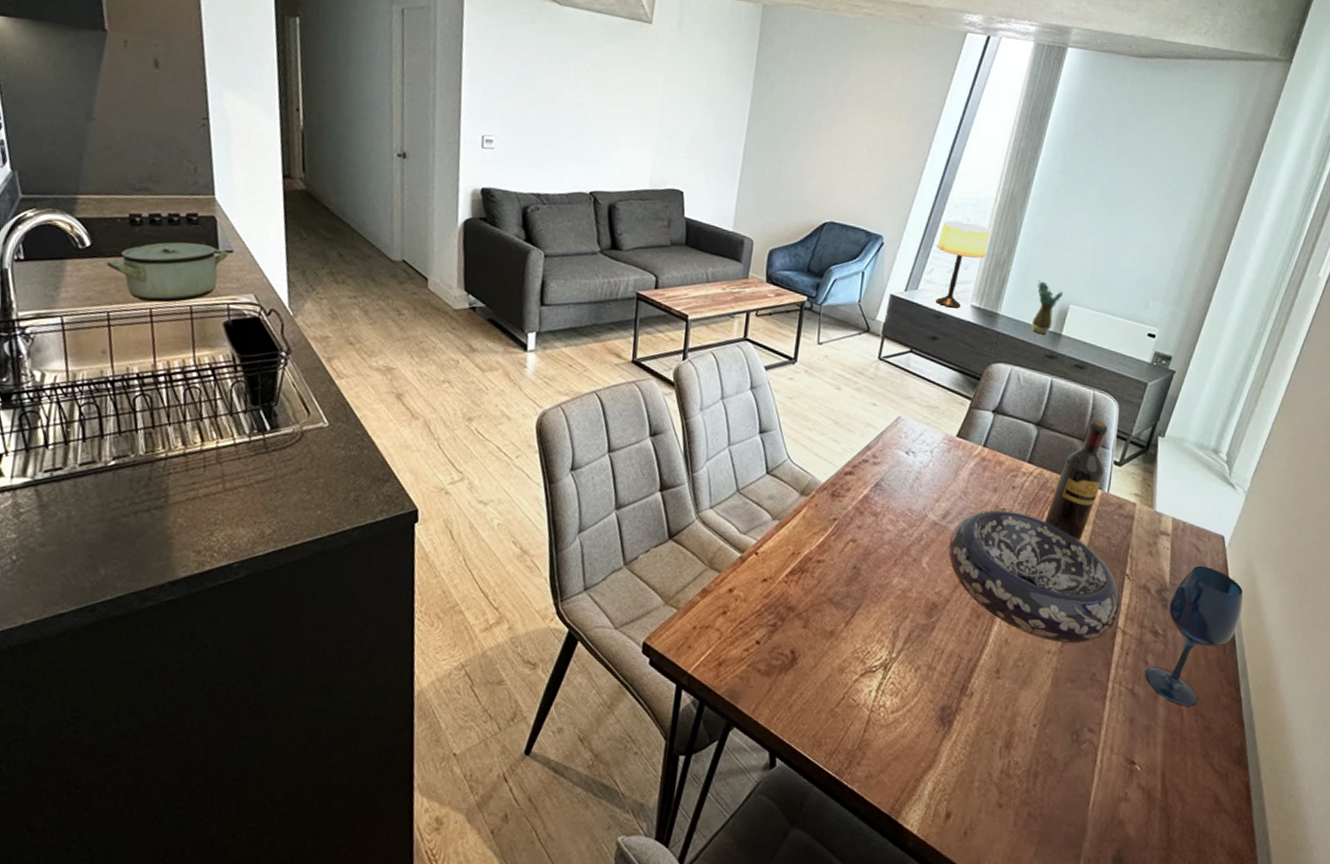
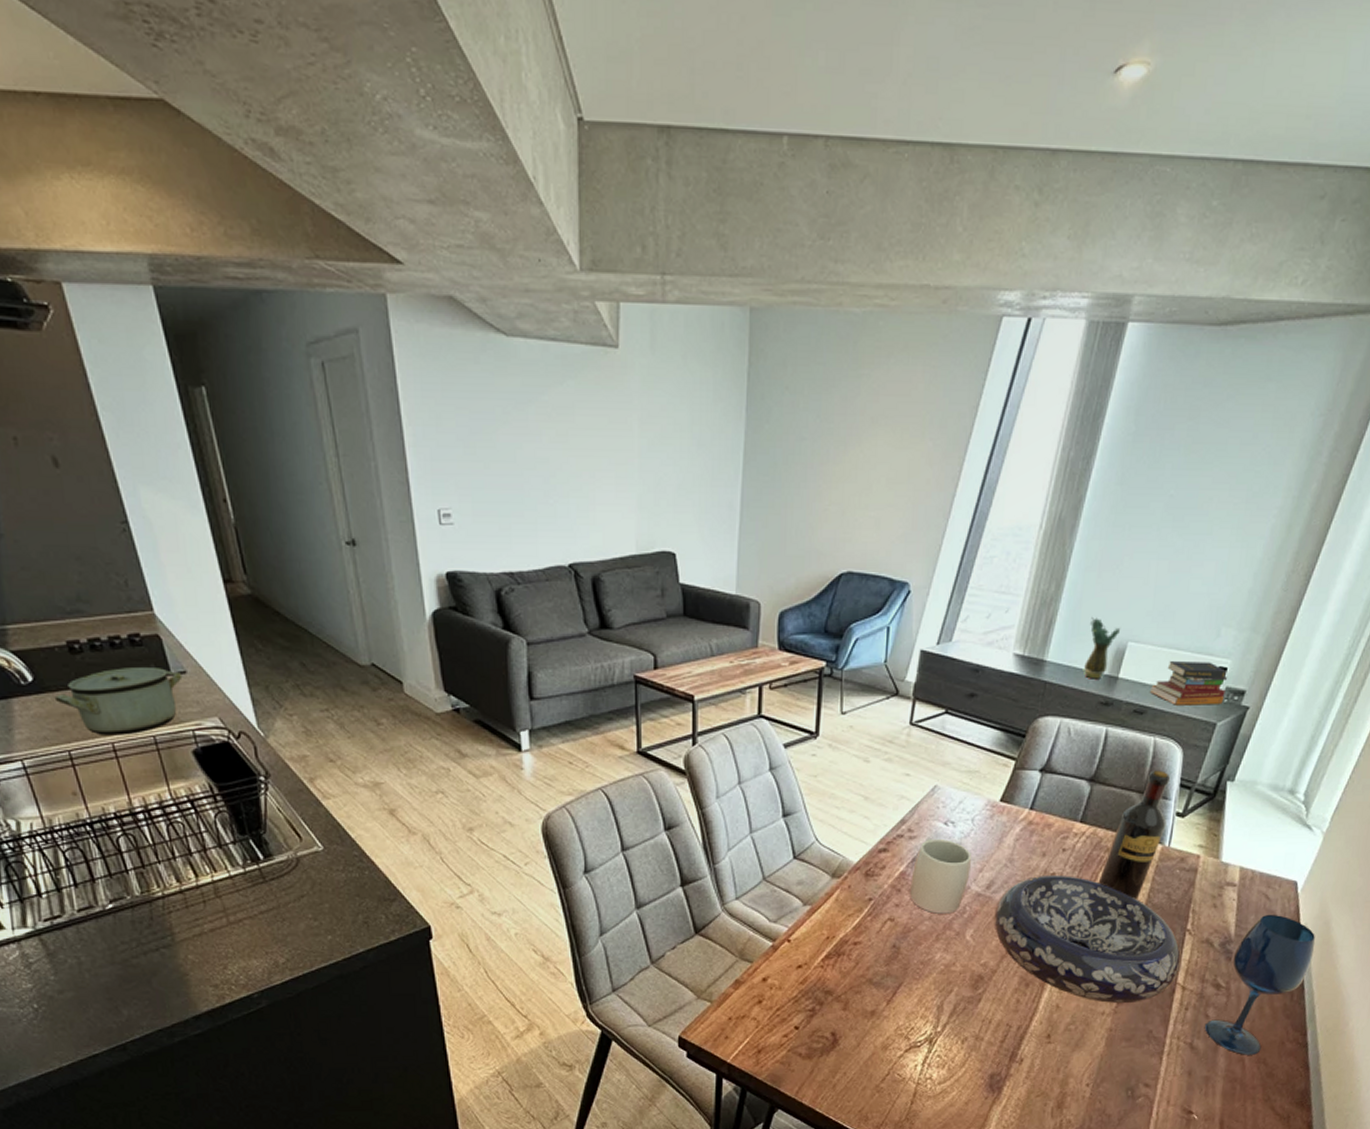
mug: none [872,465,929,540] -> present [910,838,971,914]
table lamp: present [935,220,991,308] -> none [972,556,1036,659]
books: none [1088,325,1156,367] -> present [1149,661,1228,705]

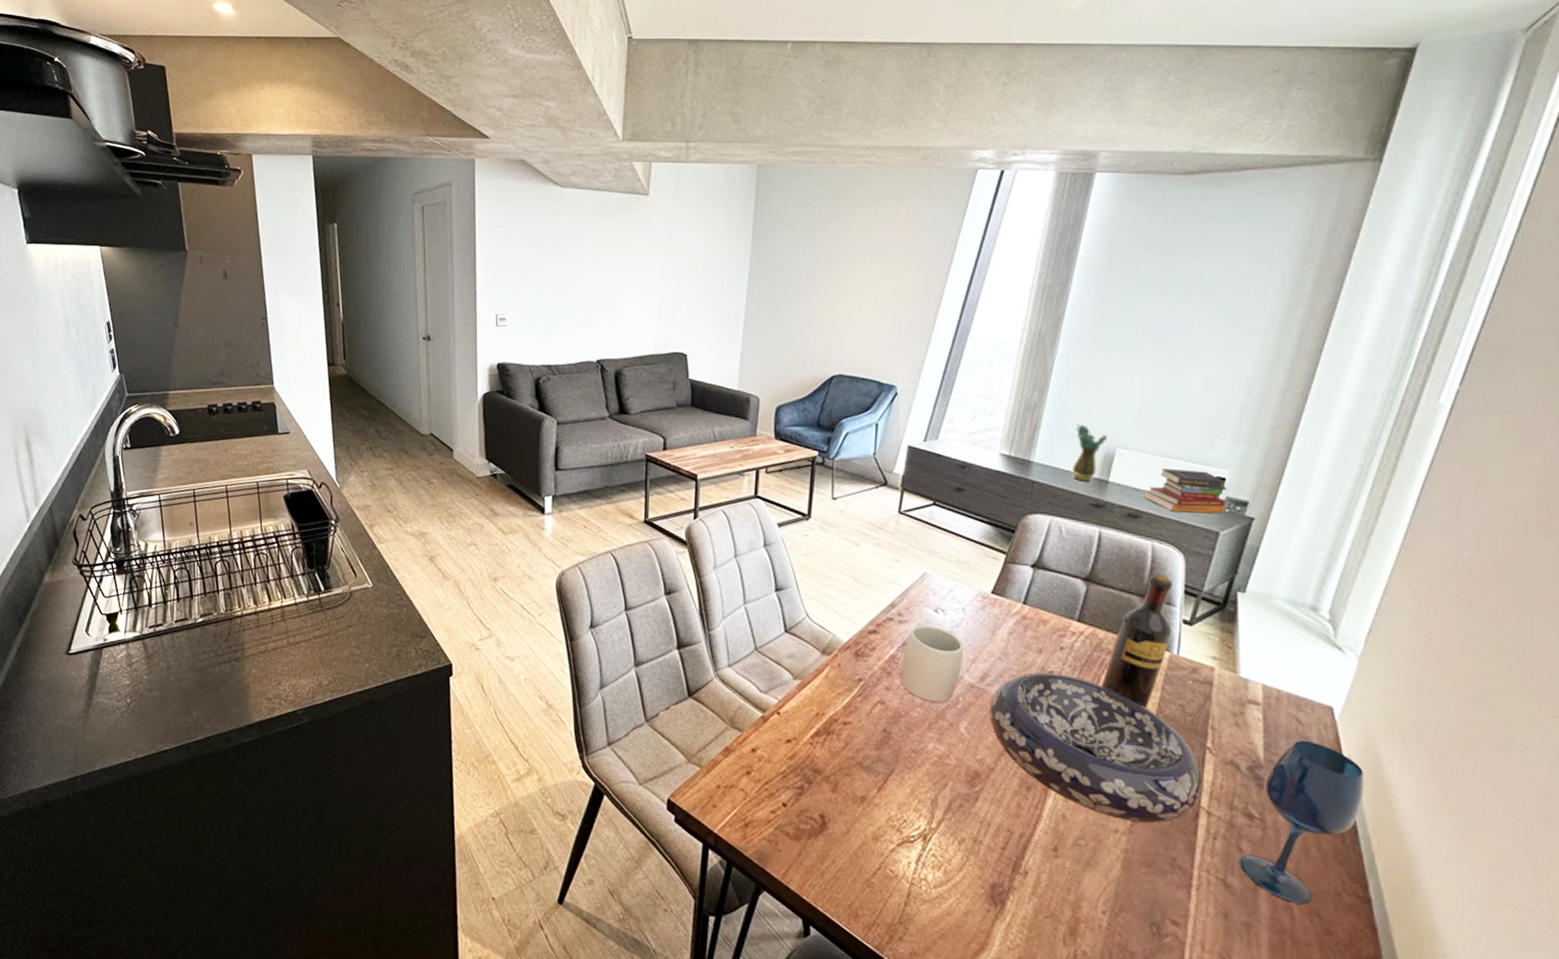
cooking pot: present [54,666,183,736] -> none [191,426,286,480]

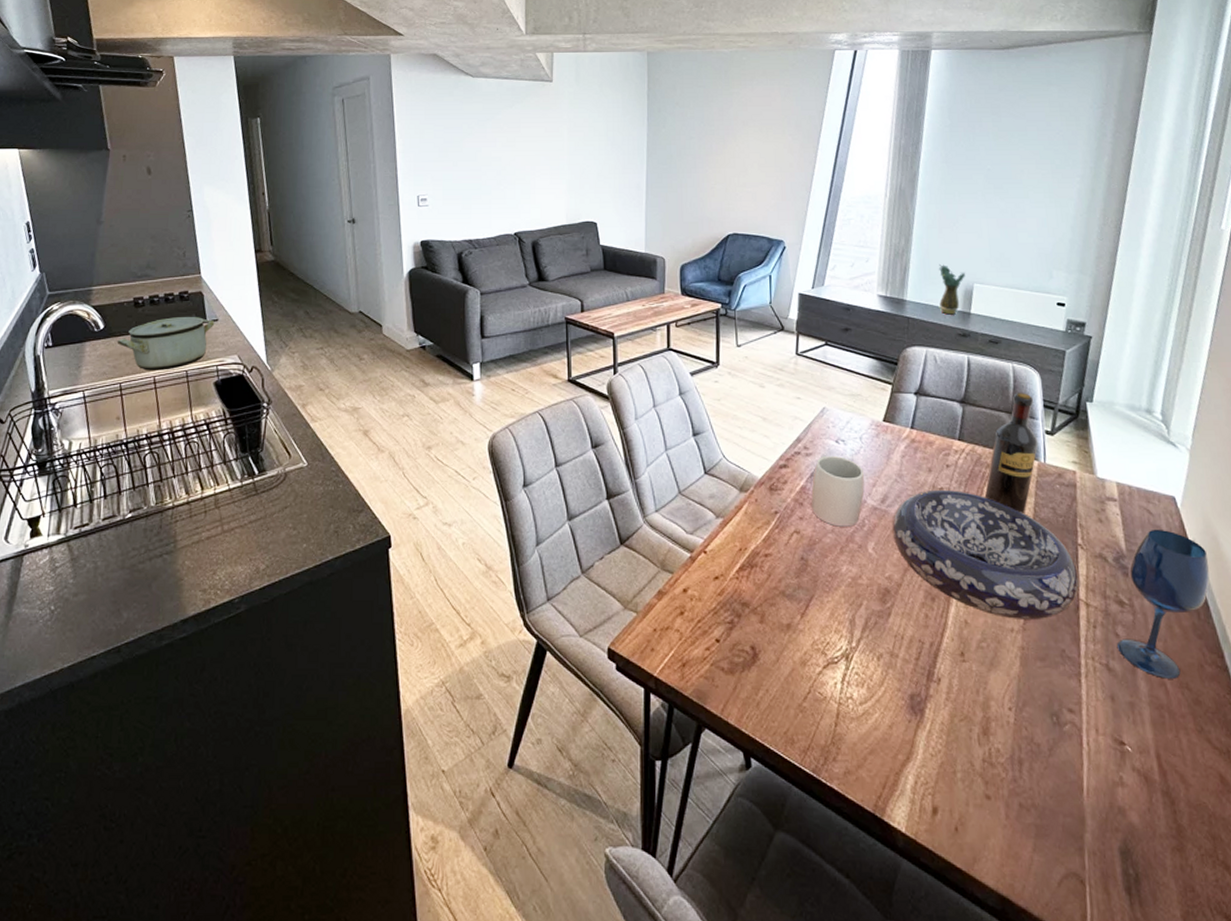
cooking pot: none [191,426,286,480] -> present [117,316,215,371]
books: present [1143,469,1227,514] -> none [1000,299,1068,336]

